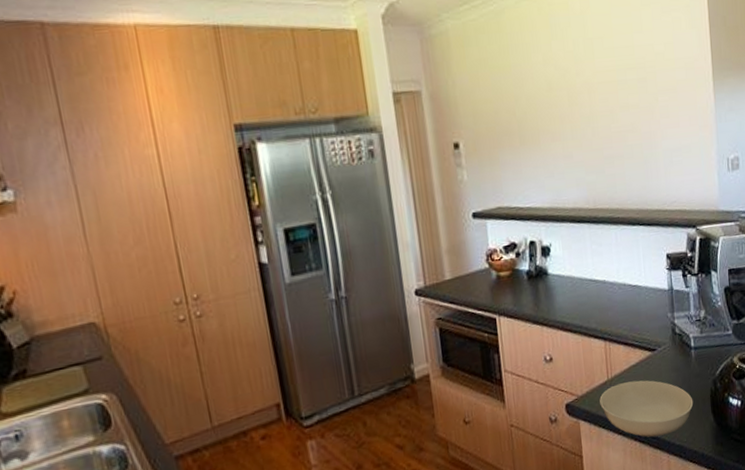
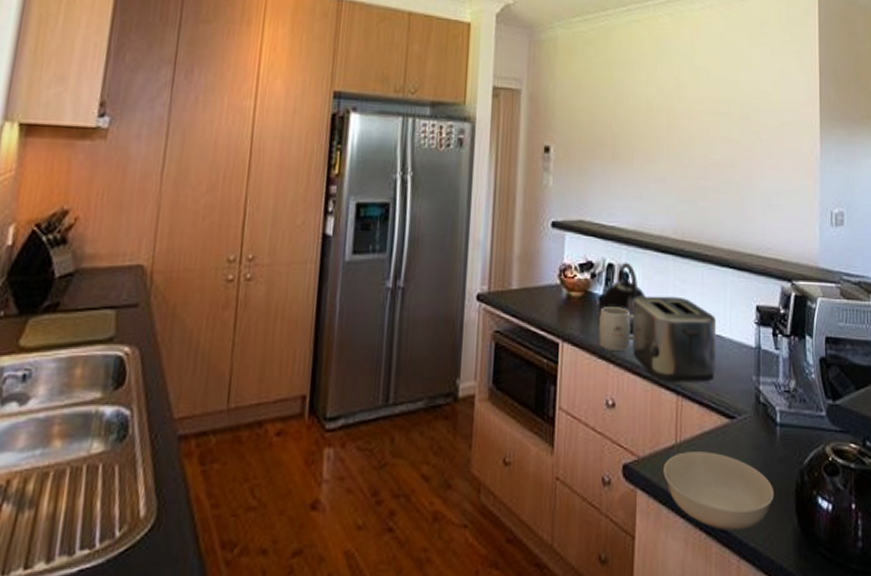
kettle: none [527,237,567,299] -> present [598,262,646,335]
mug: none [528,277,561,316] -> present [599,305,635,350]
toaster: none [557,259,636,333] -> present [632,296,716,382]

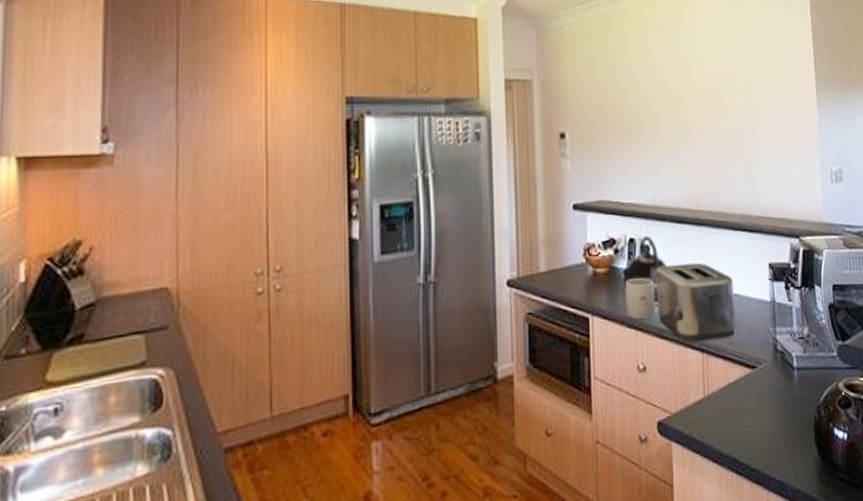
bowl: present [663,452,775,531] -> none [694,400,796,469]

